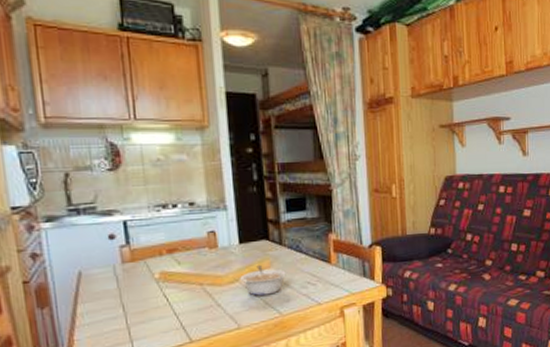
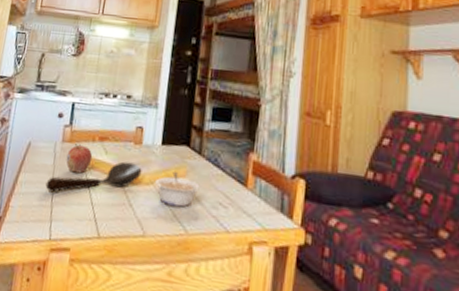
spoon: none [114,266,224,315] -> present [45,161,142,193]
fruit: none [132,261,165,291] -> present [66,144,93,174]

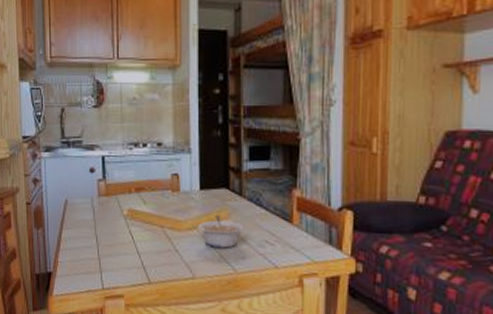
spoon: present [45,161,142,193] -> none [89,210,183,246]
fruit: present [66,144,93,174] -> none [105,197,132,225]

